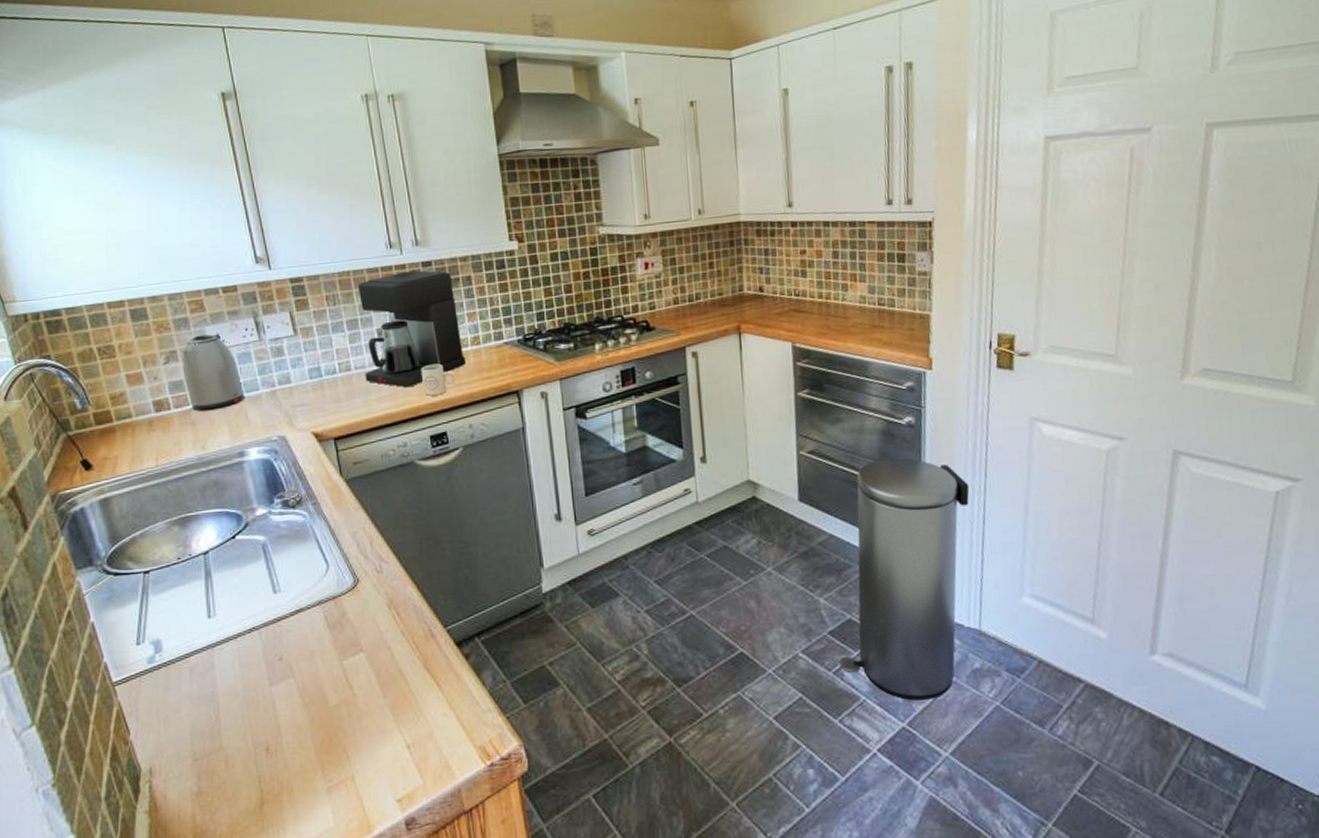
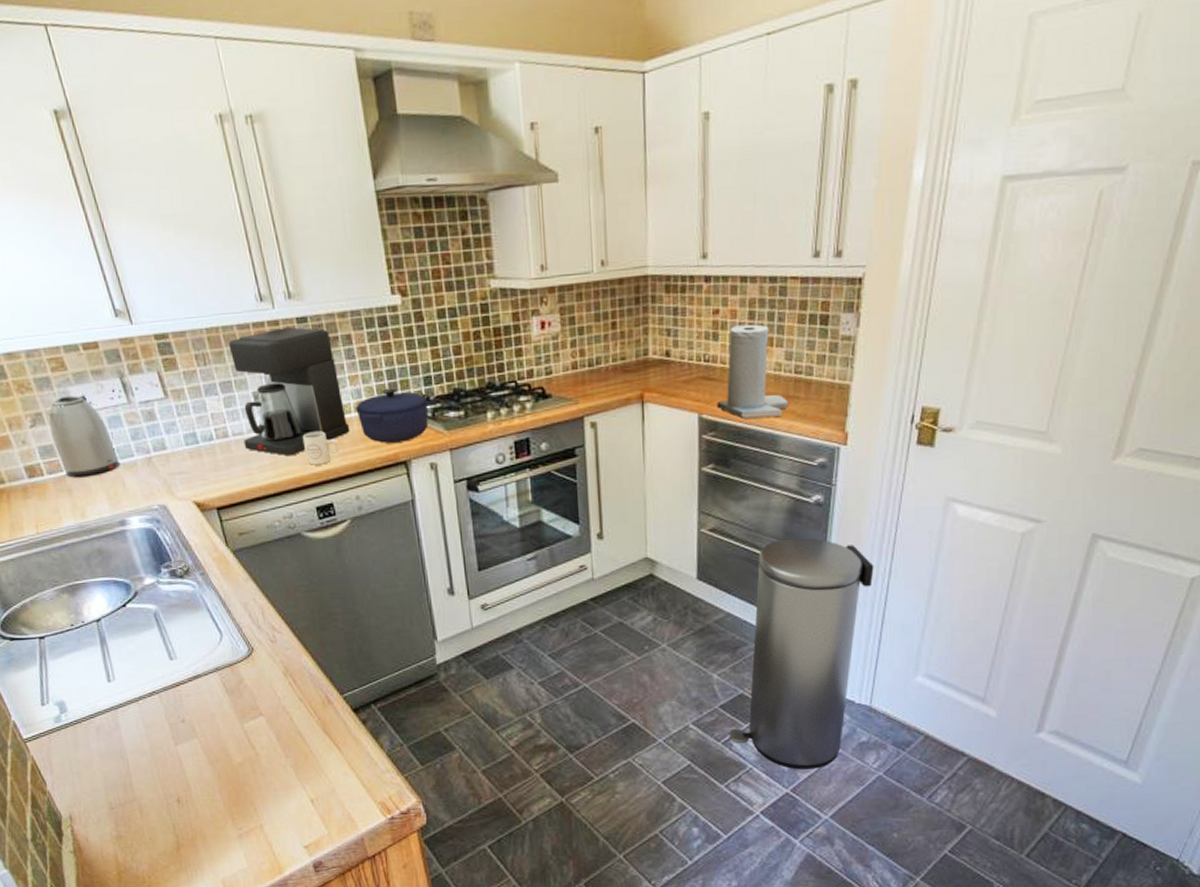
cooking pot: none [472,323,540,374] -> present [355,387,429,443]
paper towel: none [808,262,875,347] -> present [717,324,789,418]

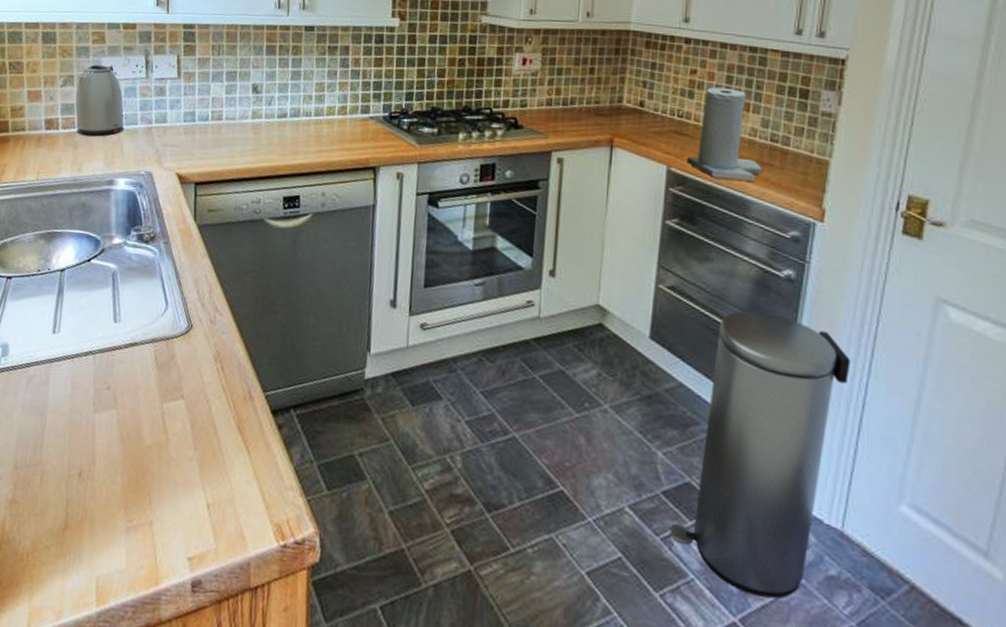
coffee maker: present [228,327,350,456] -> none [233,32,331,146]
mug: present [302,431,339,465] -> none [285,126,317,158]
cooking pot: present [355,387,429,443] -> none [339,97,406,149]

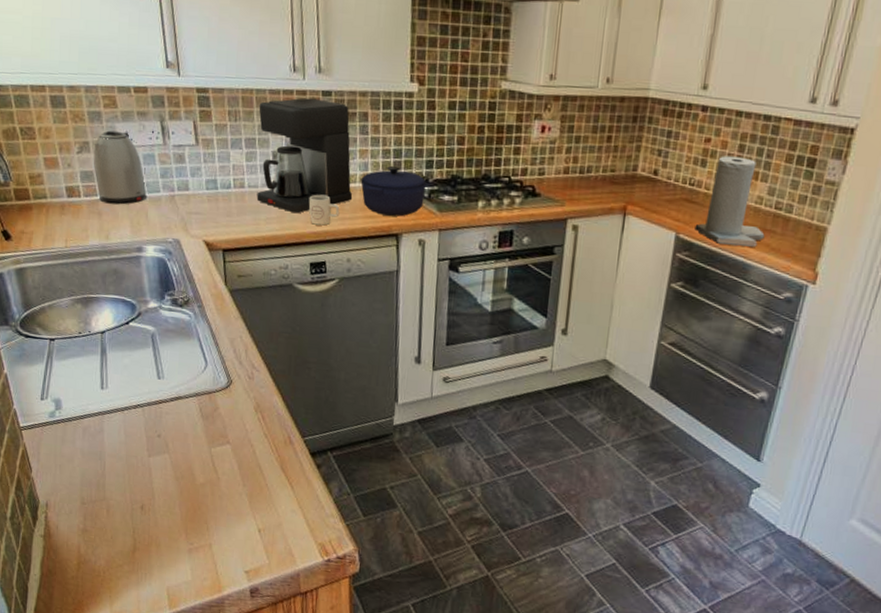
coffee maker: none [233,32,331,146] -> present [256,98,353,214]
mug: none [285,126,317,158] -> present [308,194,340,226]
cooking pot: none [339,97,406,149] -> present [360,165,427,217]
pedal bin: present [669,311,851,599] -> none [656,363,825,591]

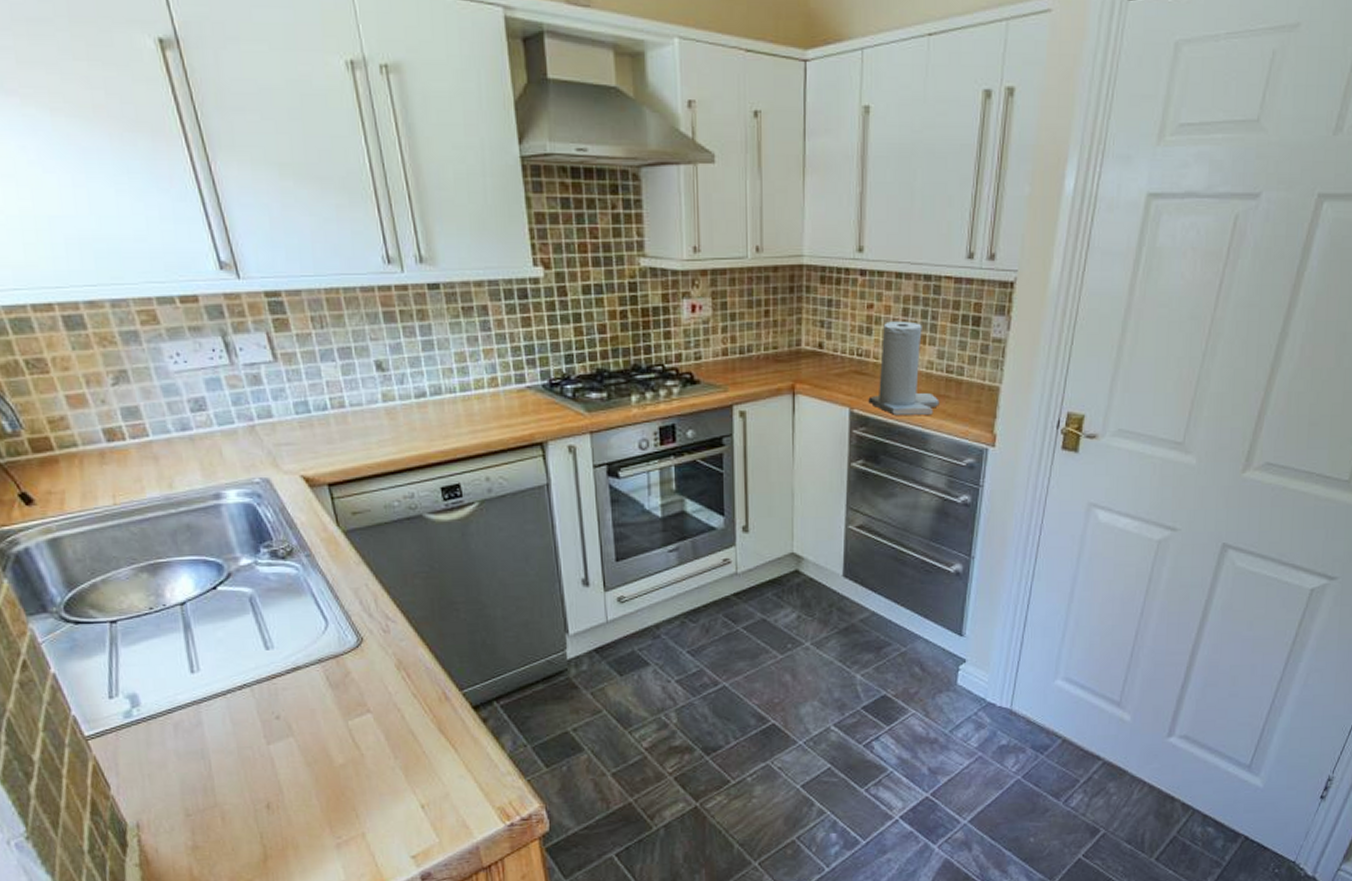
kettle: present [93,130,147,205] -> none [134,351,217,444]
coffee maker: present [256,98,353,214] -> none [349,293,483,432]
mug: present [308,194,340,226] -> none [428,406,470,442]
cooking pot: present [360,165,427,217] -> none [489,364,569,422]

